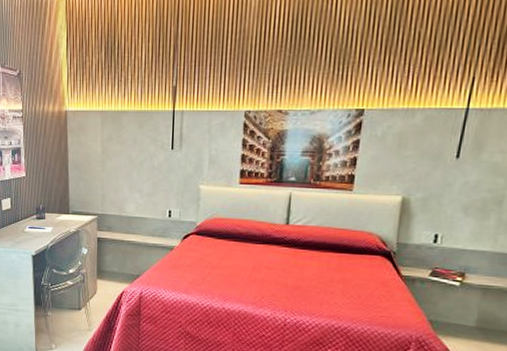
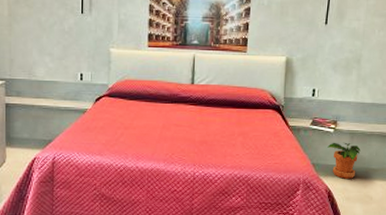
potted plant: none [450,297,496,342] -> present [327,142,361,179]

